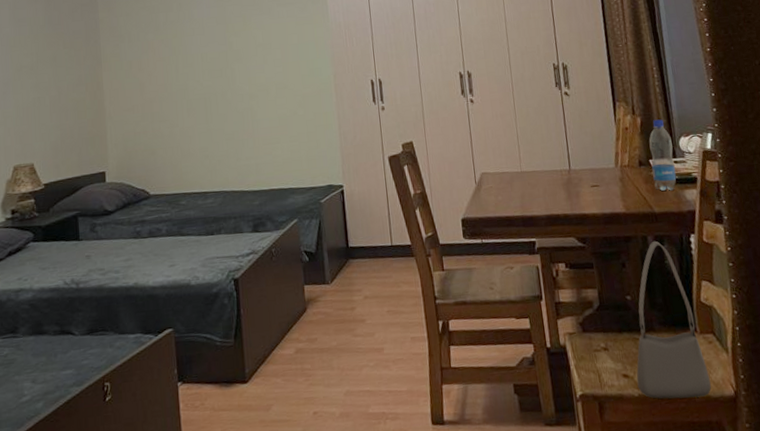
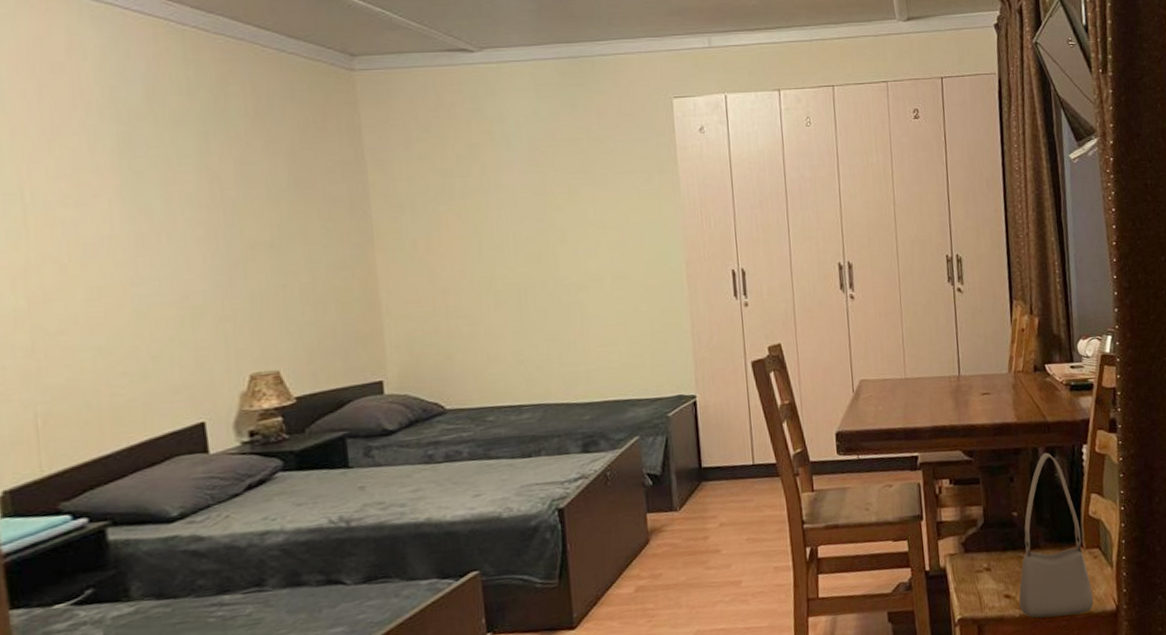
bottle: present [649,119,677,192] -> none [1046,320,1072,400]

